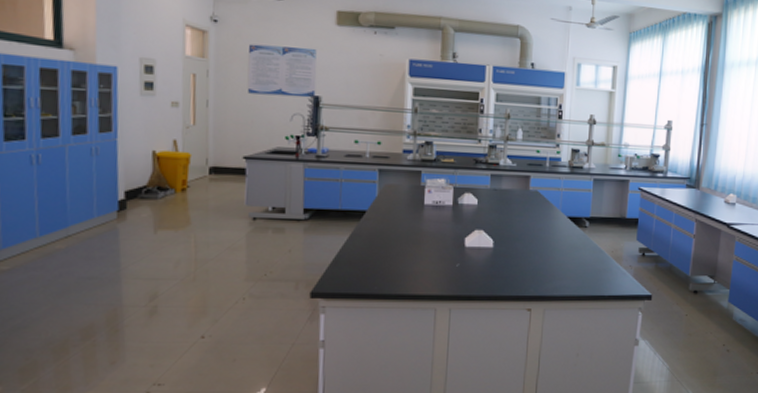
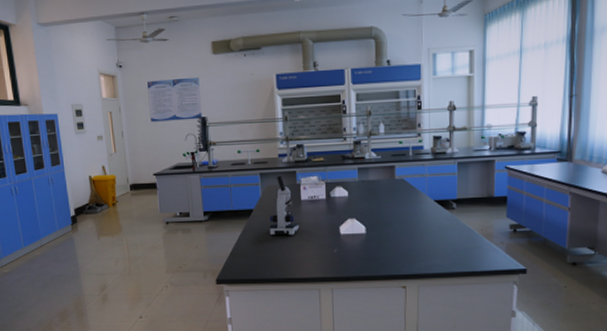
microscope: none [383,174,420,244] -> present [269,175,300,236]

